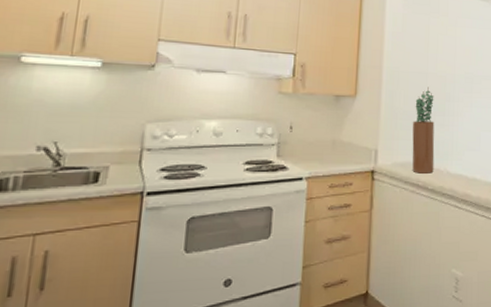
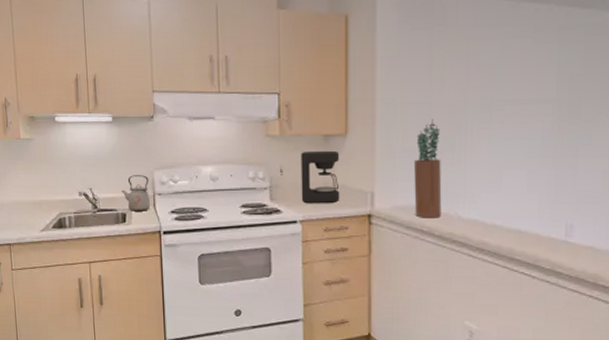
kettle: none [99,127,138,169] -> present [122,175,151,211]
coffee maker: none [309,109,349,161] -> present [301,150,340,204]

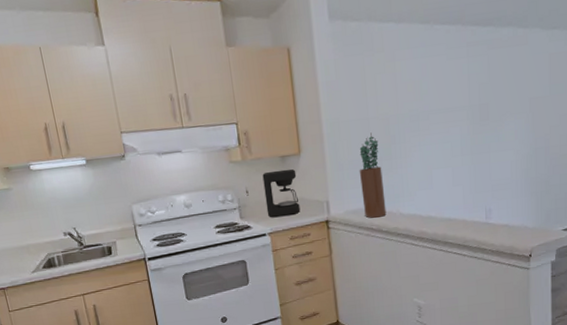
kettle: present [122,175,151,211] -> none [104,210,134,244]

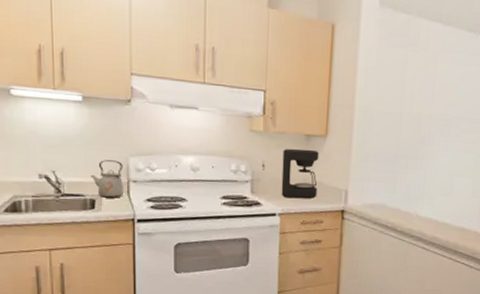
kettle: none [104,210,134,244] -> present [91,160,125,198]
vase: present [359,132,386,219] -> none [381,128,408,216]

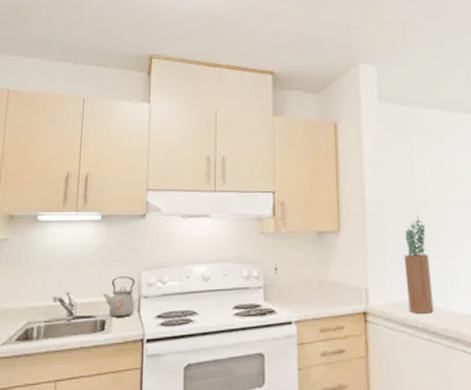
coffee maker: present [281,148,320,199] -> none [295,247,335,303]
vase: none [381,128,408,216] -> present [403,216,434,314]

